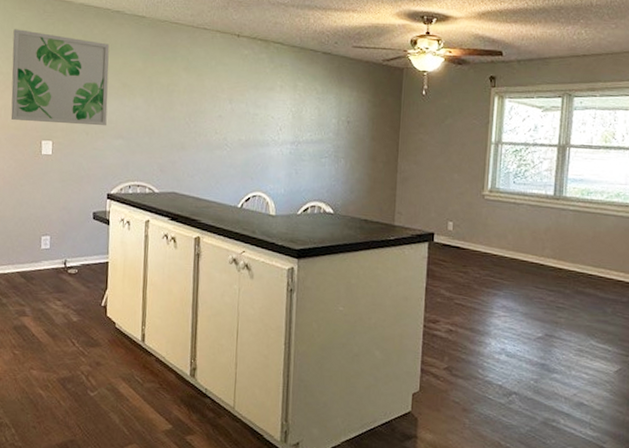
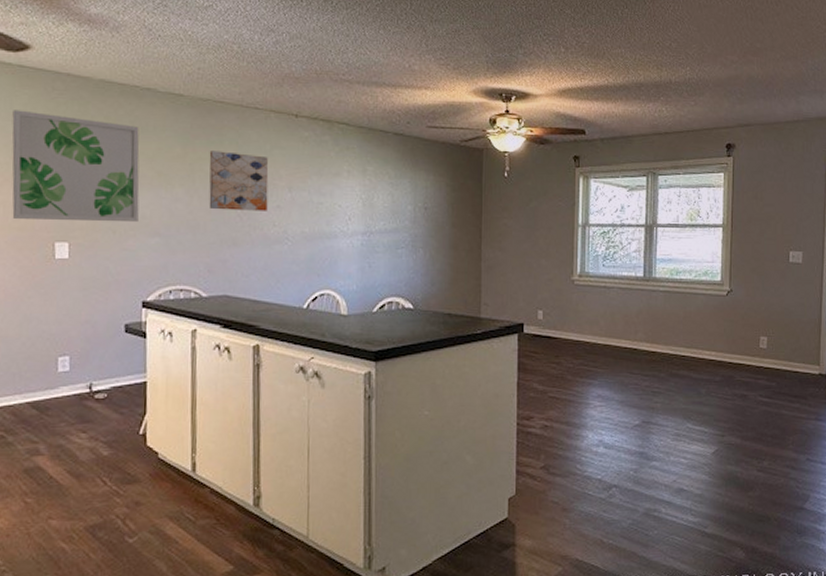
wall art: none [163,66,213,120] -> present [209,151,269,211]

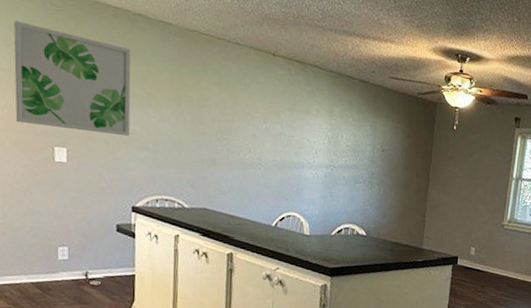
wall art: present [209,151,269,211] -> none [192,78,247,138]

